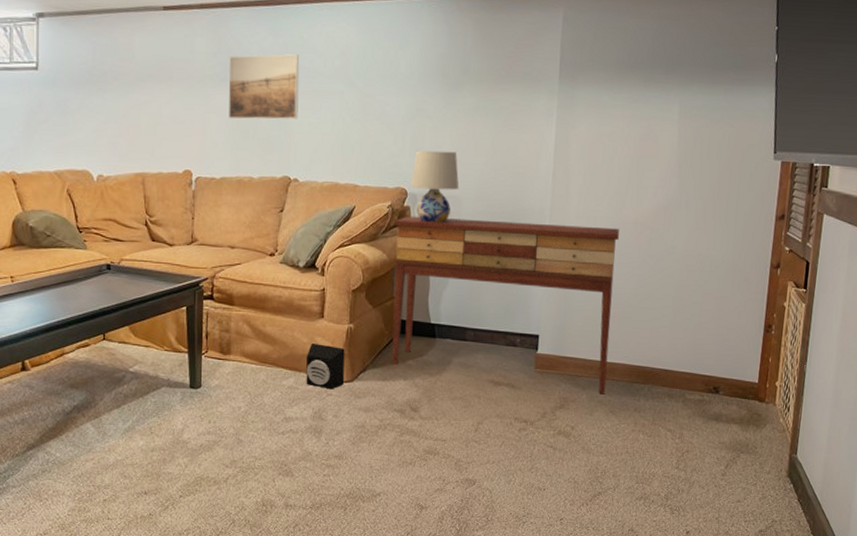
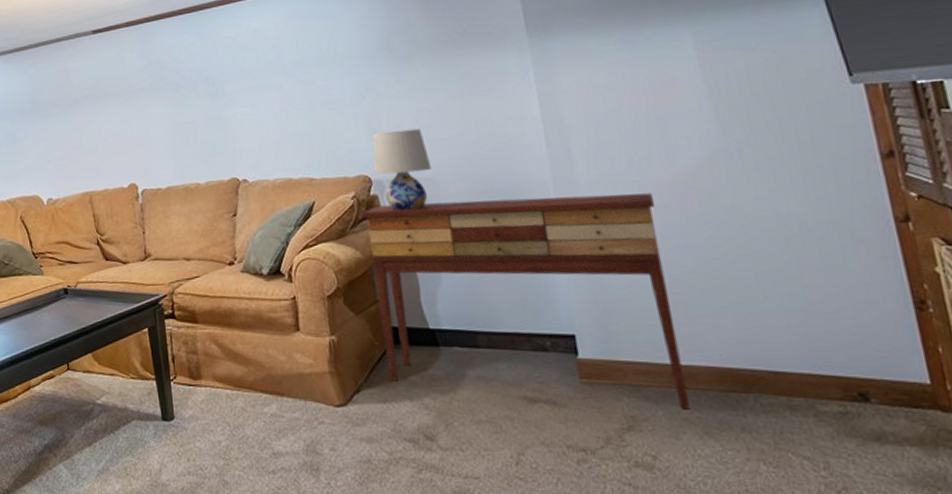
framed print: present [228,54,300,120] -> none [160,54,238,127]
speaker: present [306,342,345,390] -> none [287,360,337,416]

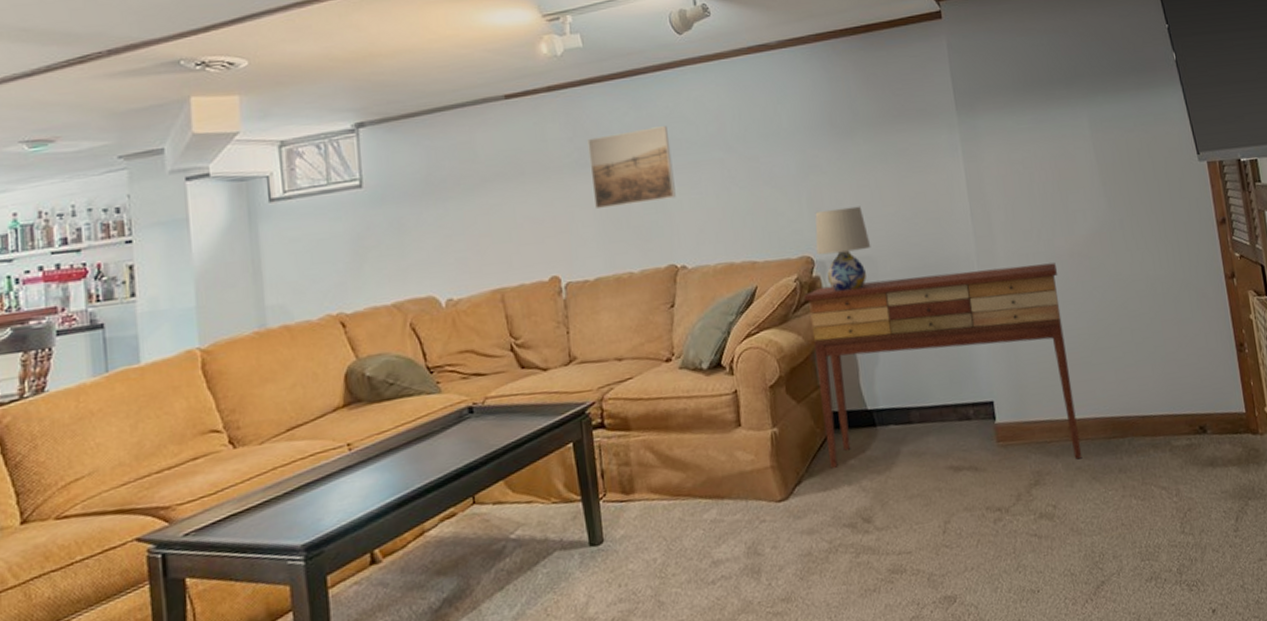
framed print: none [160,54,238,127] -> present [587,126,676,210]

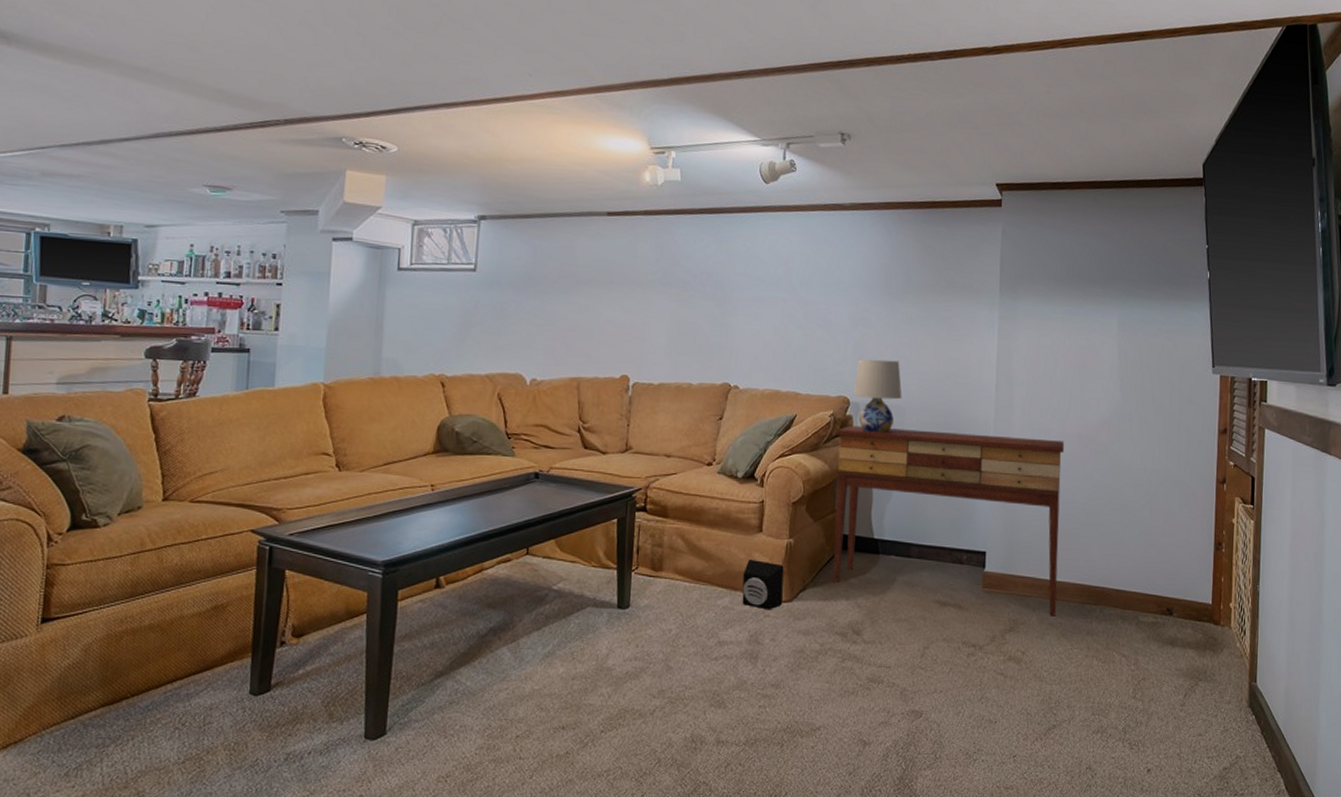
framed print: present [587,126,676,210] -> none [669,261,742,326]
speaker: none [728,459,779,515] -> present [742,558,784,610]

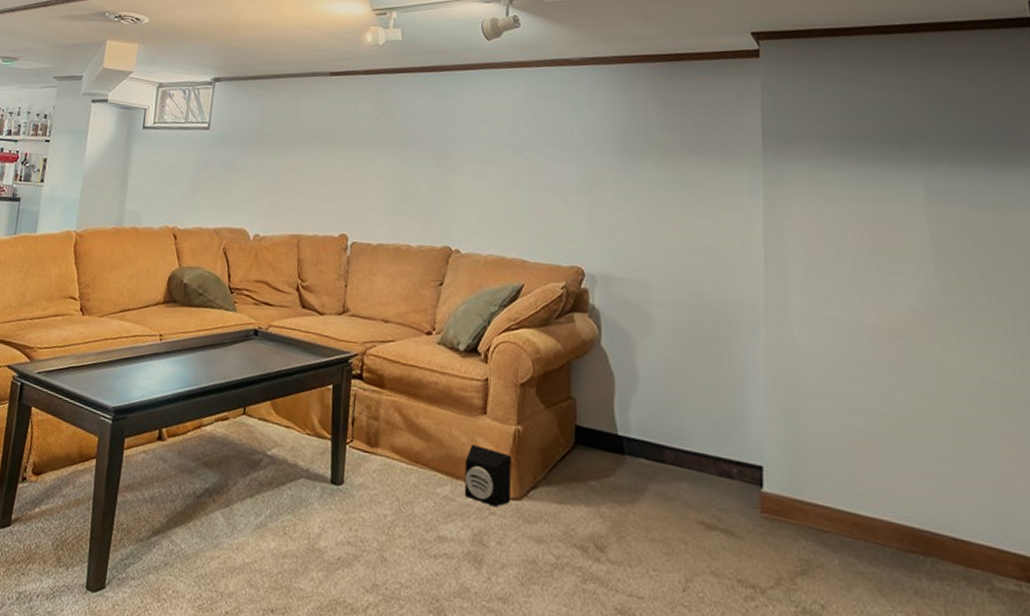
console table: present [833,425,1065,616] -> none [568,300,867,563]
table lamp: present [853,359,902,433] -> none [588,226,647,312]

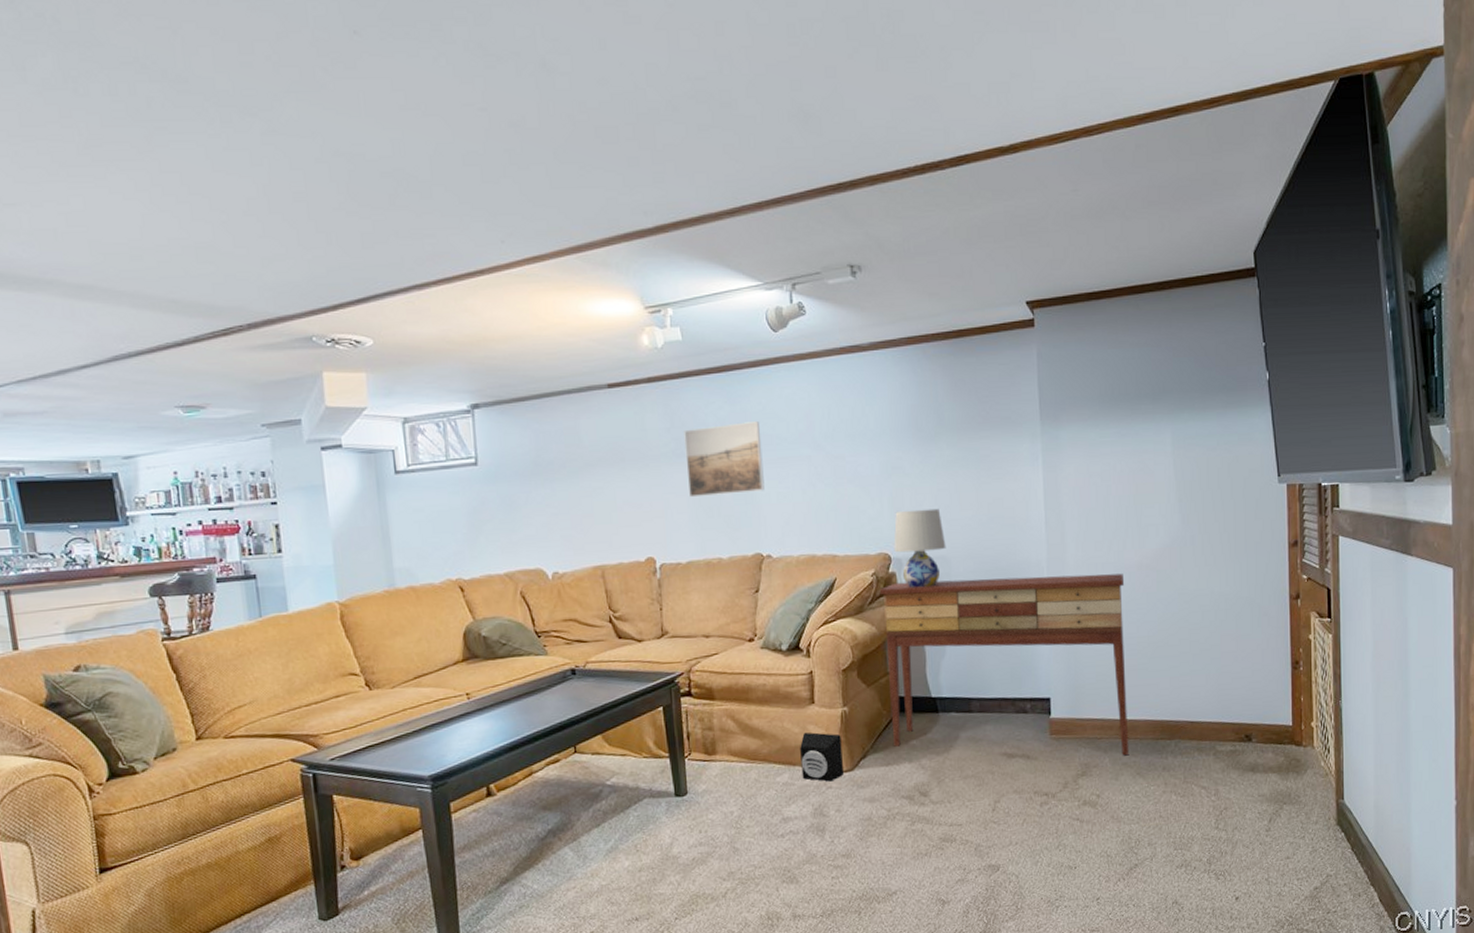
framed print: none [388,119,464,186] -> present [684,421,765,498]
console table: none [568,300,867,563] -> present [879,573,1129,756]
table lamp: none [588,226,647,312] -> present [893,508,946,588]

